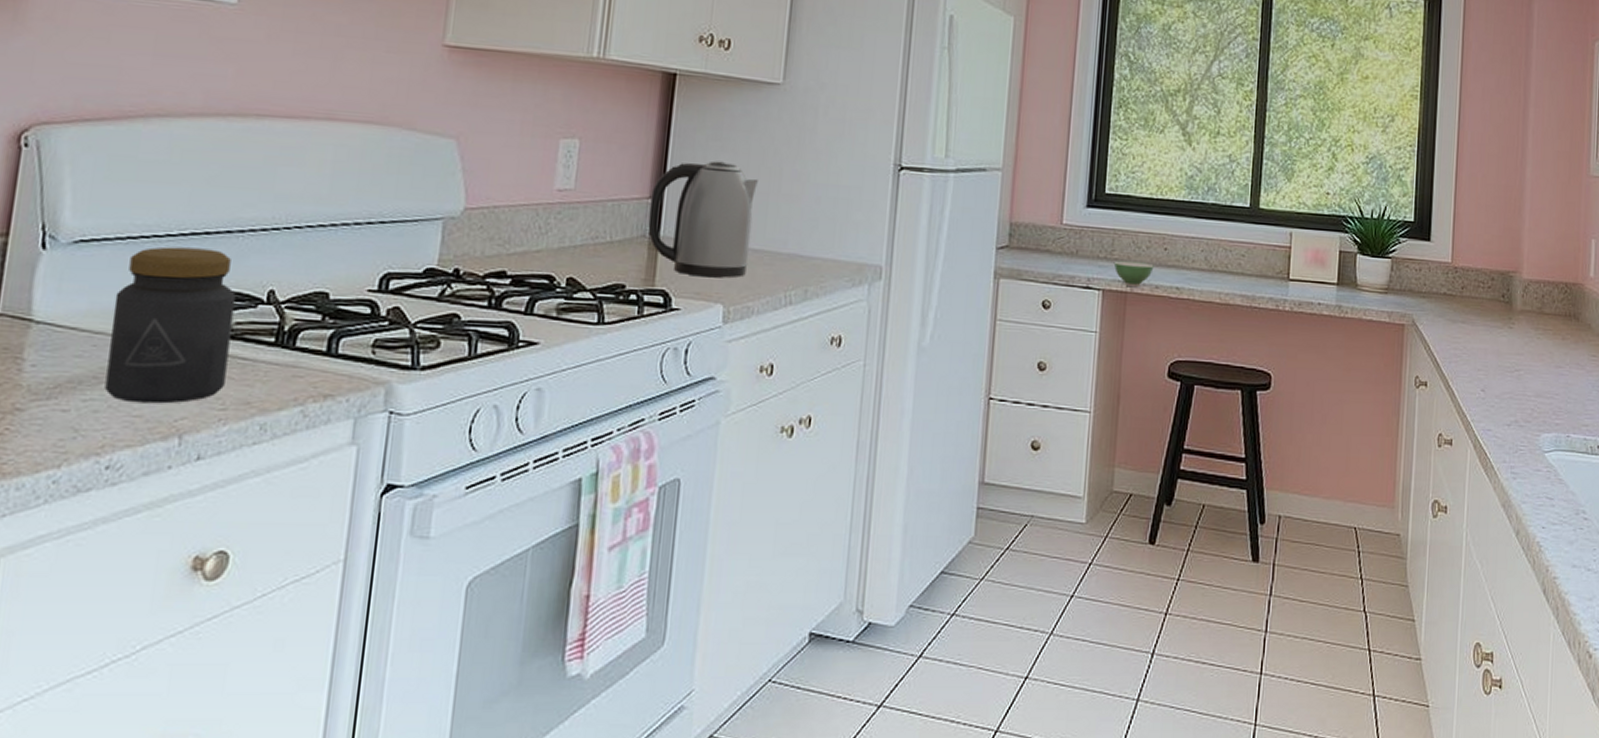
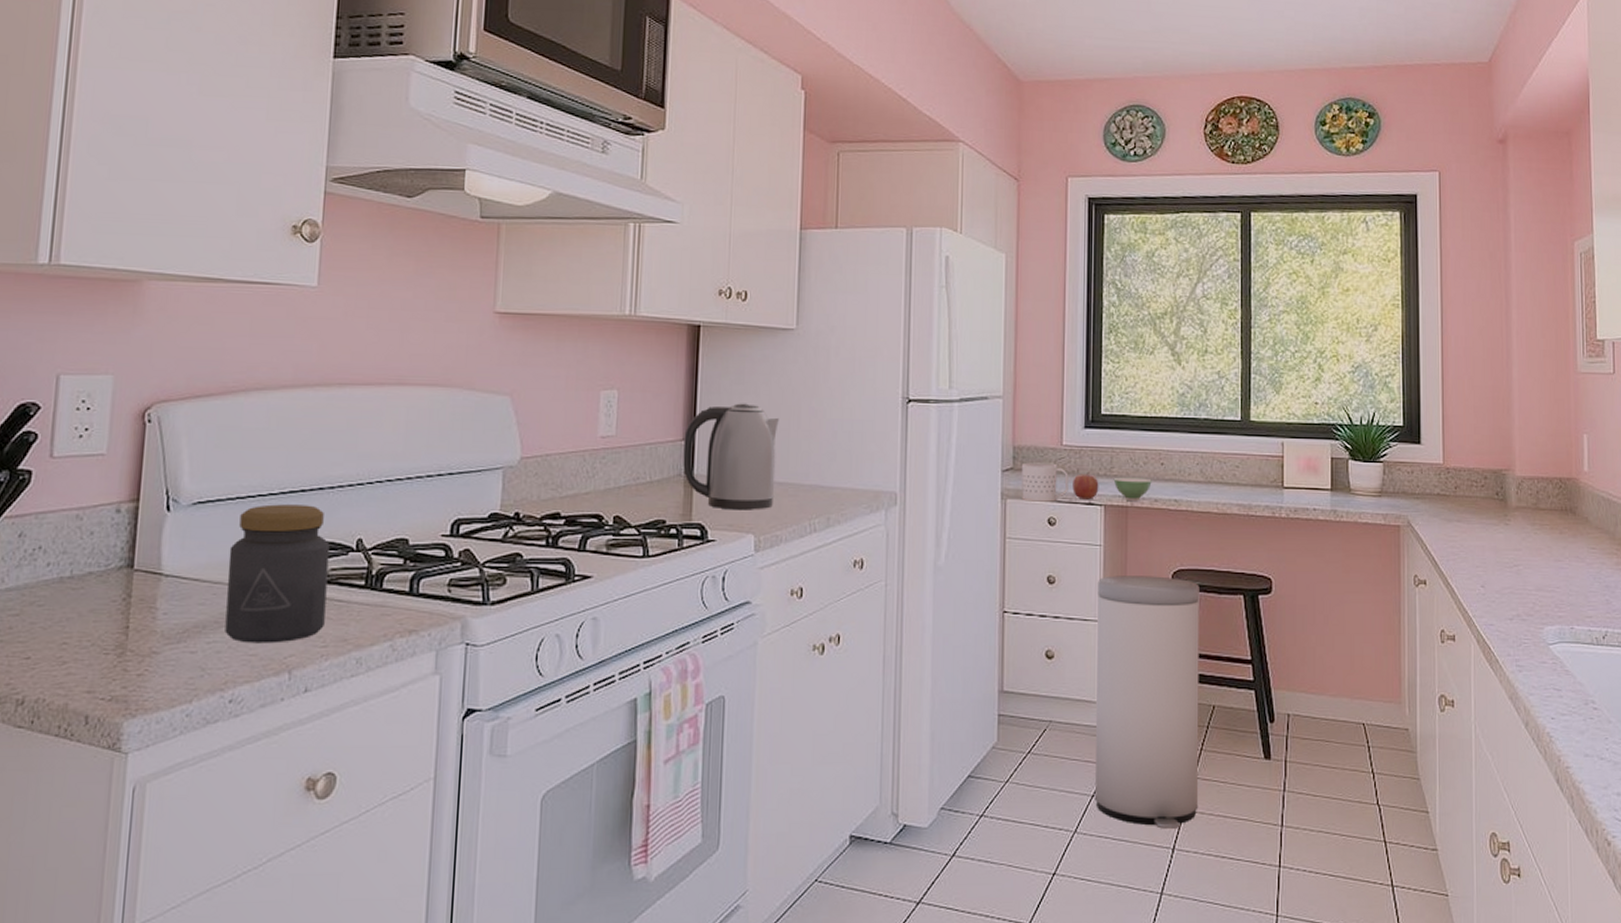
mug: none [1016,240,1067,284] -> present [1022,462,1069,502]
fruit: none [1070,253,1099,283] -> present [1072,471,1099,500]
pedal bin: none [1073,364,1197,632] -> present [1094,575,1199,829]

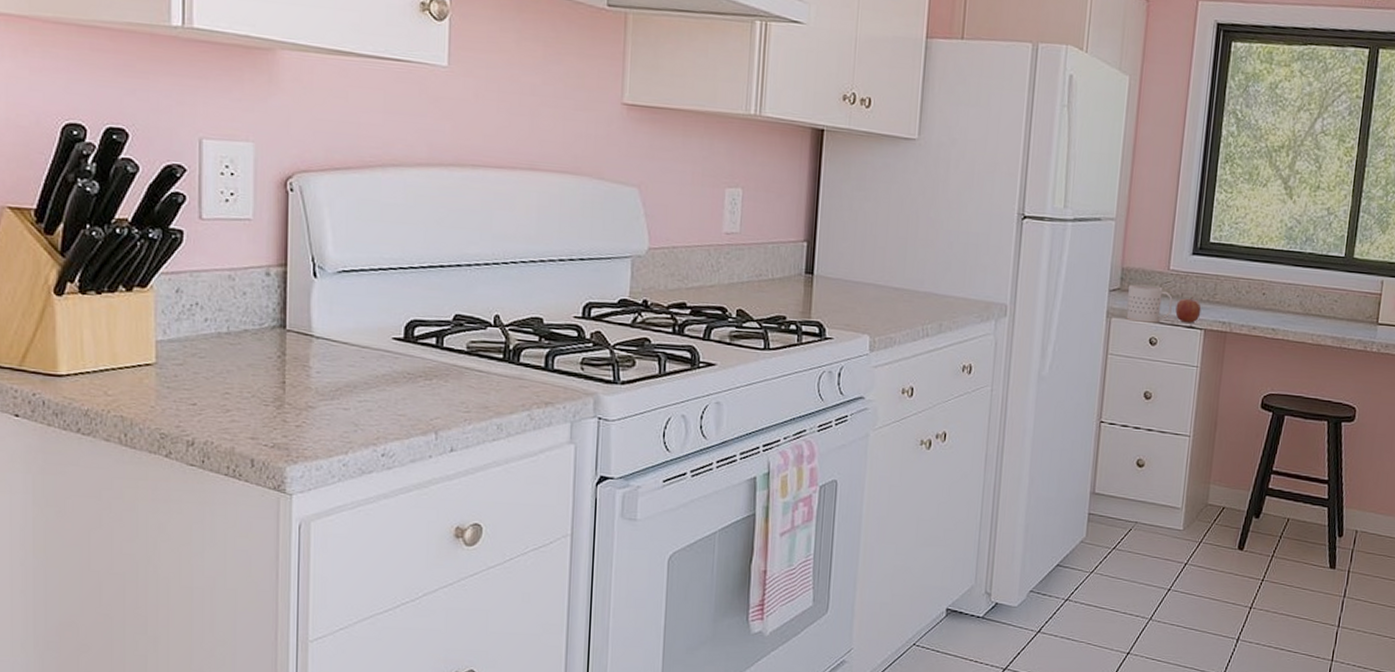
jar: present [225,504,330,644] -> none [374,277,469,406]
kettle: present [683,403,779,510] -> none [803,209,897,313]
pedal bin: present [1094,575,1199,829] -> none [1170,395,1287,623]
bowl: present [1113,477,1152,502] -> none [1215,304,1252,328]

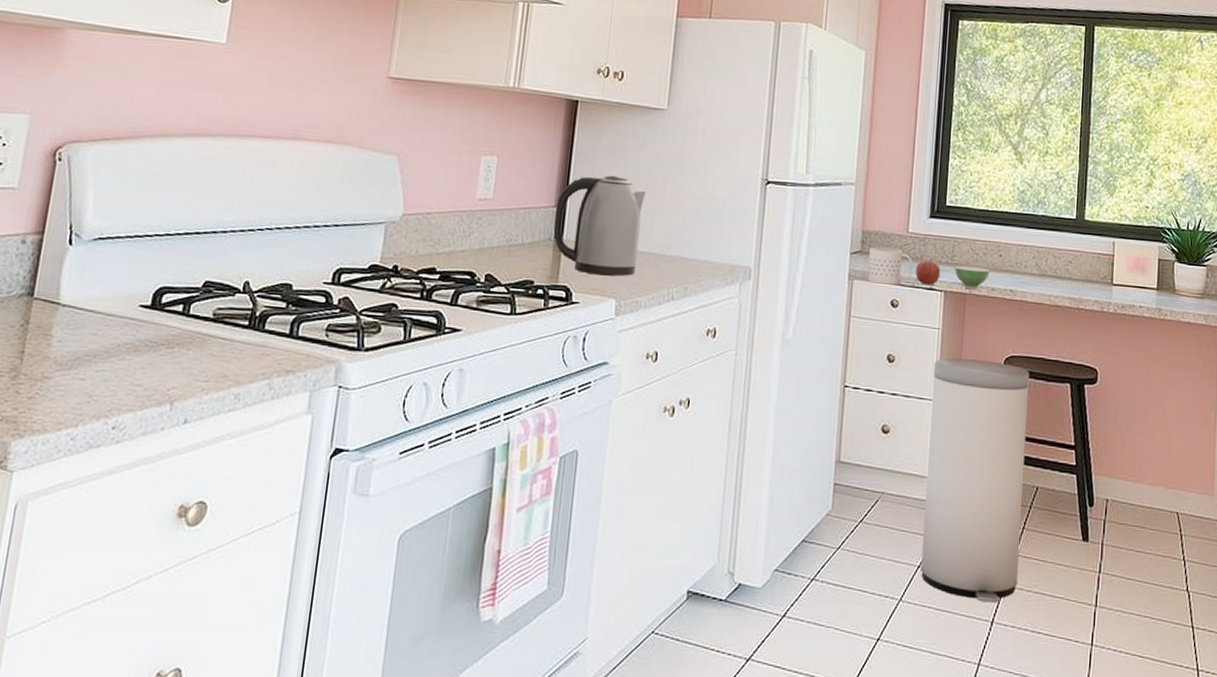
kettle: none [803,209,897,313] -> present [553,175,646,277]
pedal bin: none [1170,395,1287,623] -> present [920,358,1030,603]
bowl: none [1215,304,1252,328] -> present [954,265,990,290]

